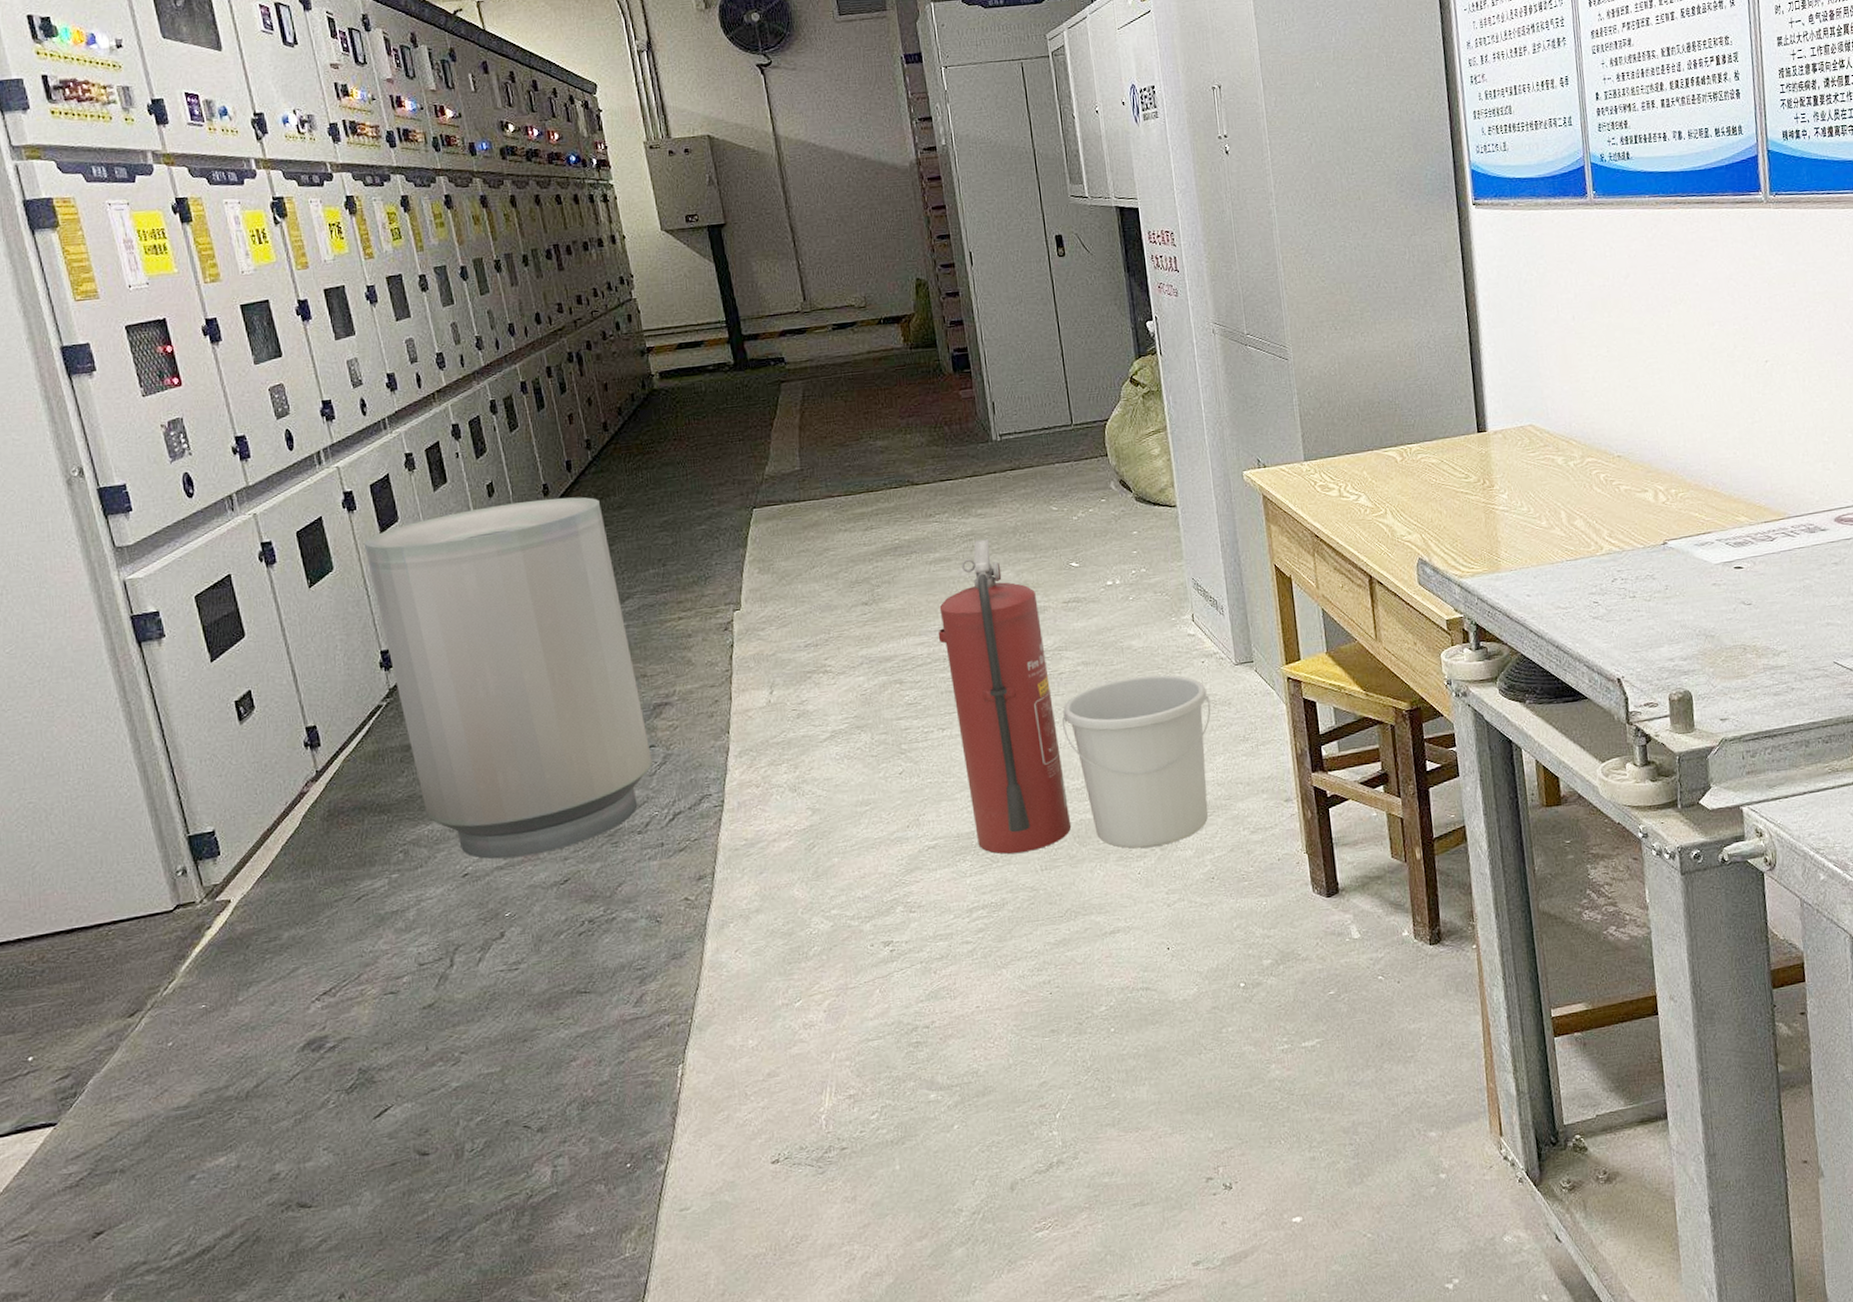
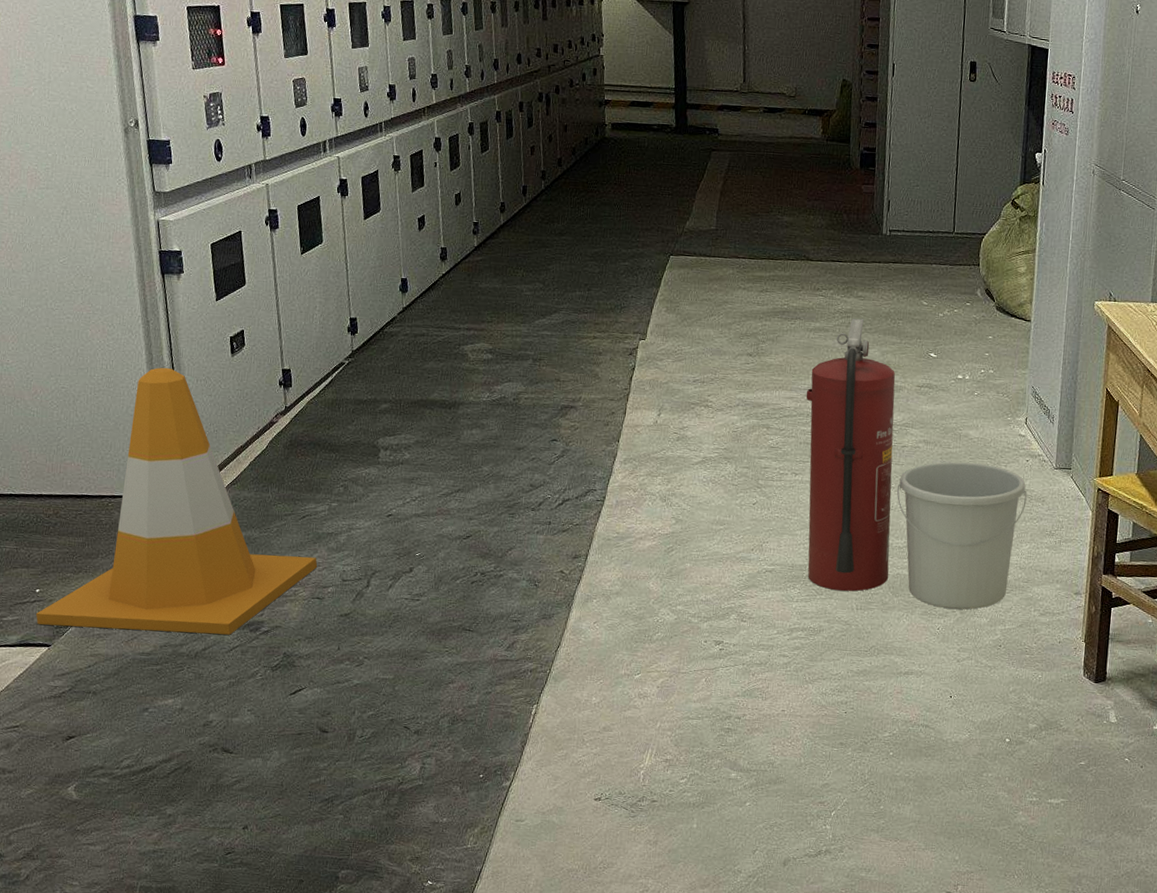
traffic cone: none [31,752,386,1102] -> present [35,367,318,635]
trash can: present [363,497,652,859] -> none [349,213,553,510]

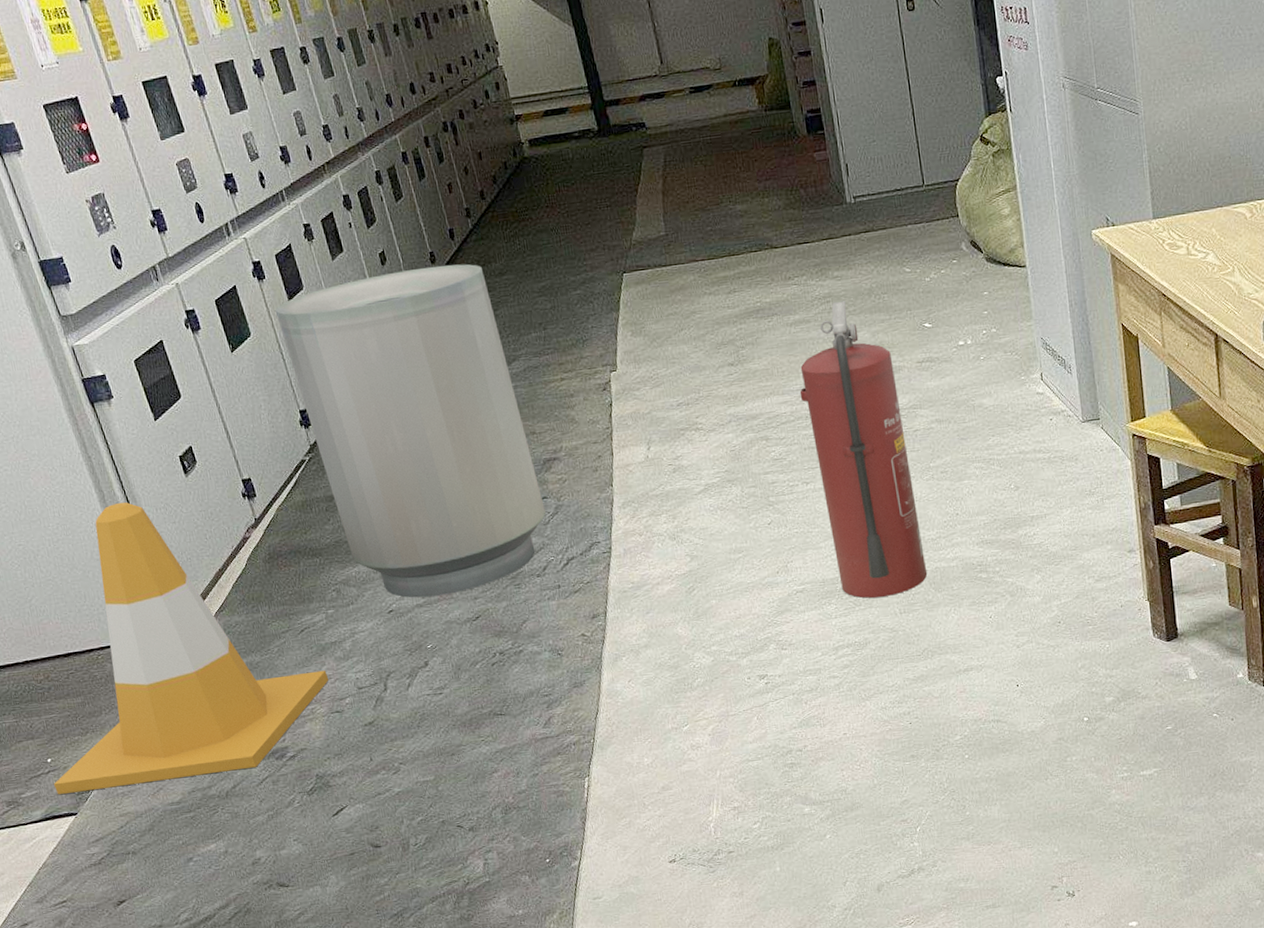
trash can: none [349,213,553,510] -> present [275,264,546,598]
bucket: present [897,461,1027,610] -> none [918,432,1059,595]

